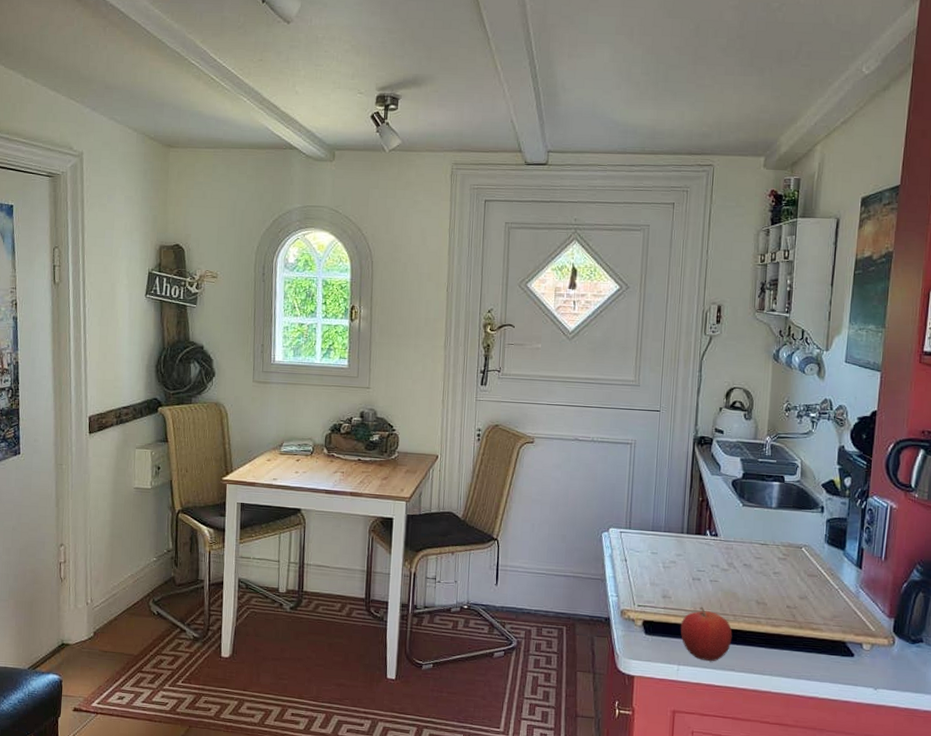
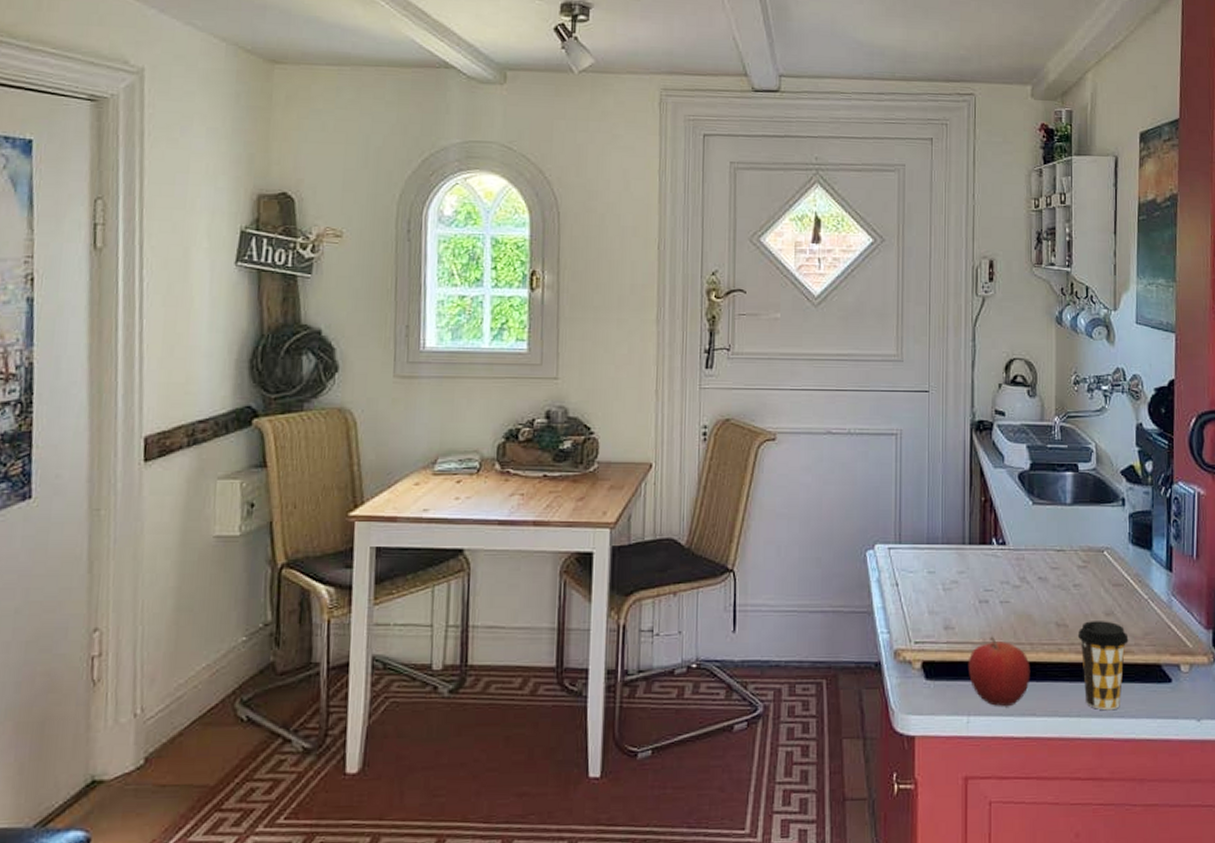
coffee cup: none [774,602,819,674] -> present [1077,621,1129,711]

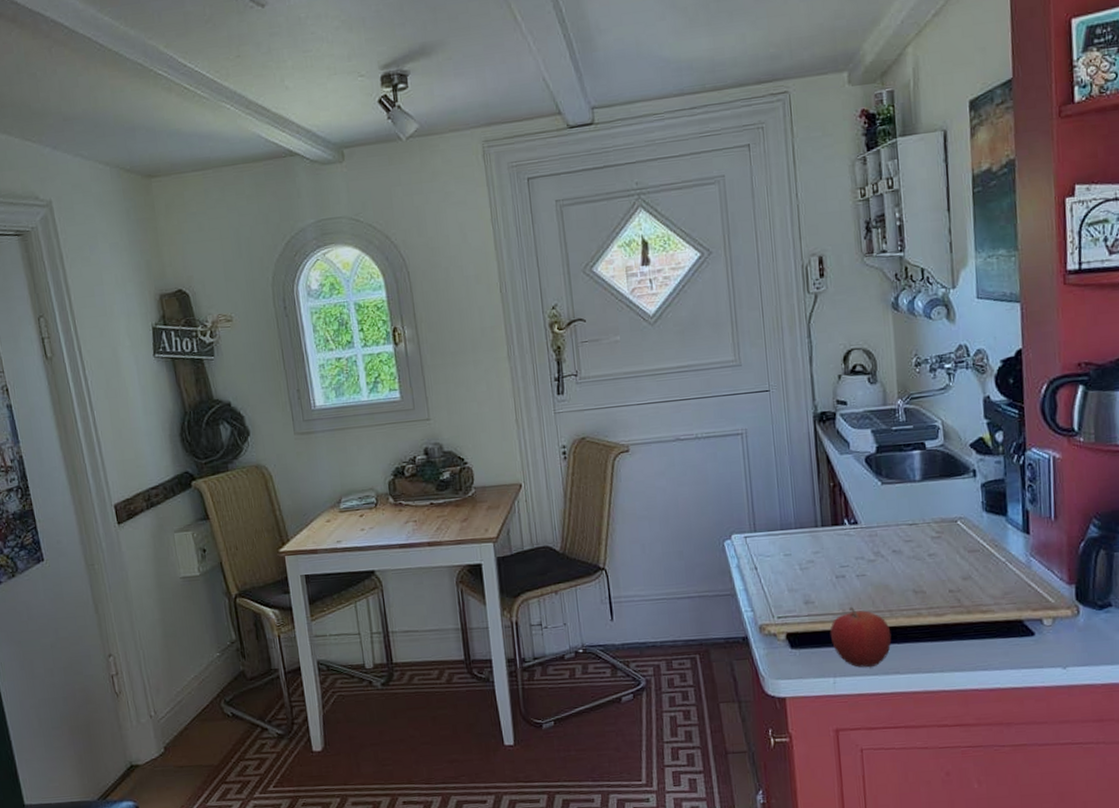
coffee cup: present [1077,621,1129,711] -> none [935,584,988,665]

